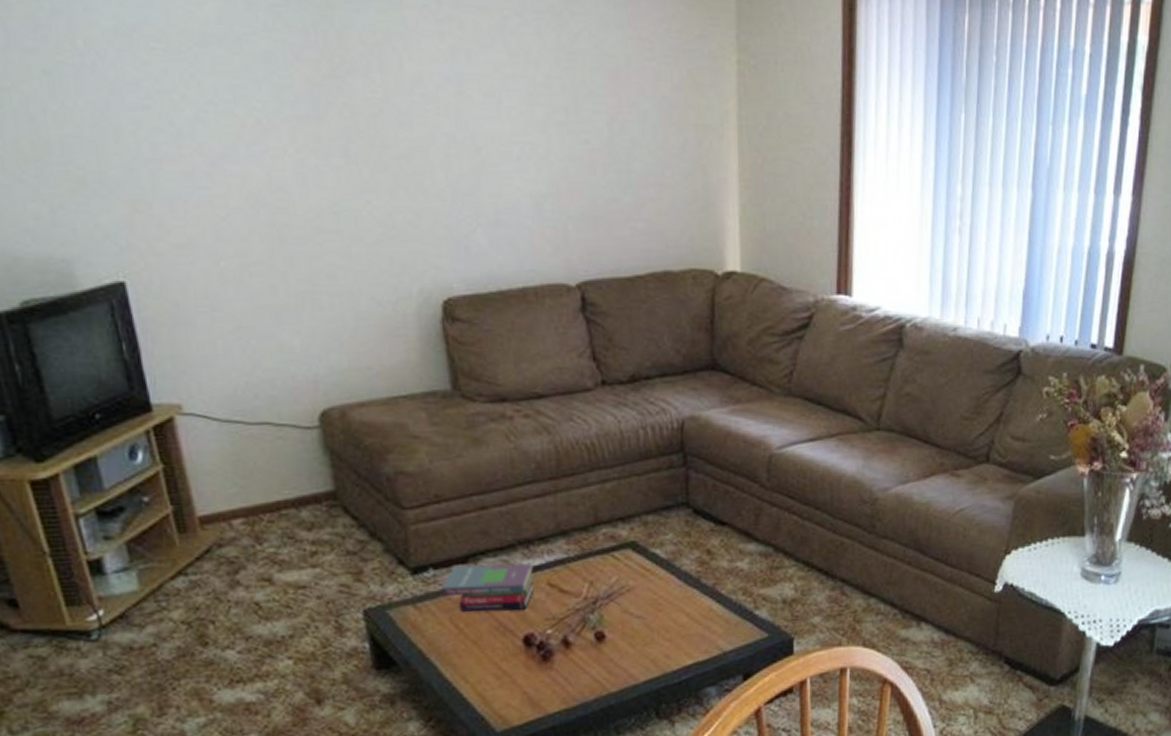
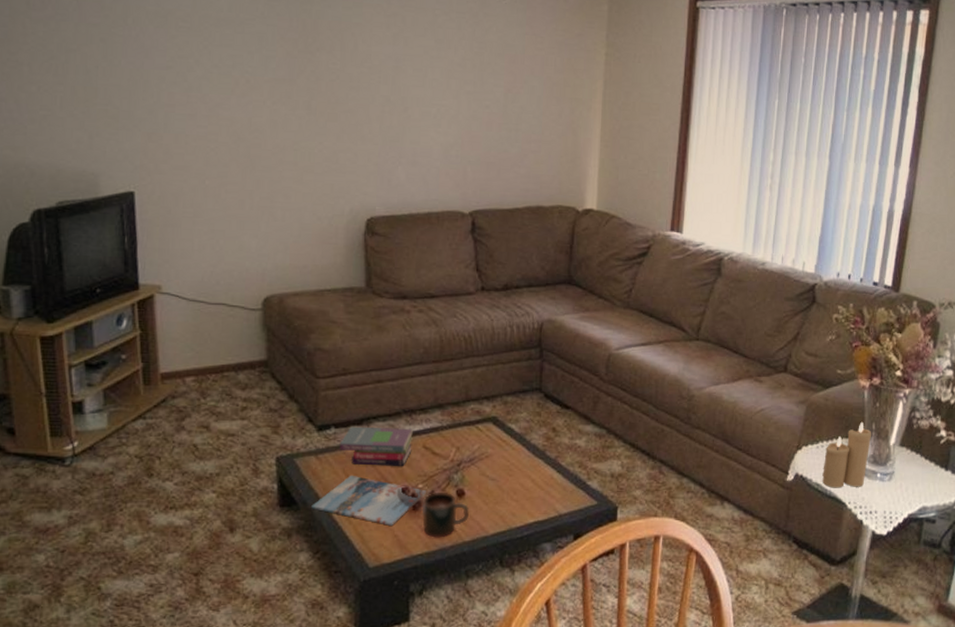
magazine: none [416,624,559,682] -> present [311,475,427,526]
mug: none [553,635,614,692] -> present [421,491,470,538]
candle: none [1036,515,1094,597] -> present [822,421,872,488]

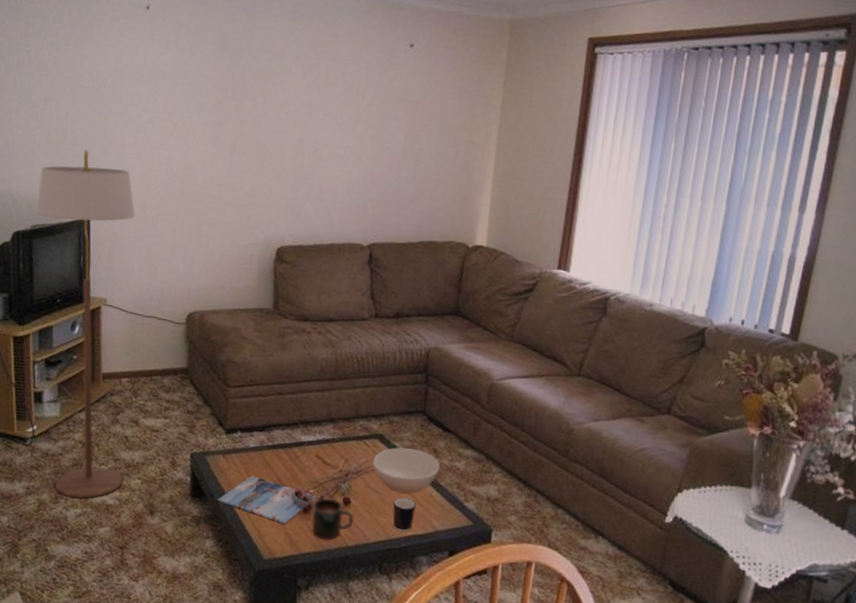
floor lamp: none [62,110,194,523] -> present [36,149,135,500]
books: present [339,426,413,466] -> none [243,432,308,472]
bowl: none [487,430,560,478] -> present [373,447,440,494]
mug: none [511,483,536,519] -> present [392,497,416,532]
candle: present [822,421,872,488] -> none [703,470,760,537]

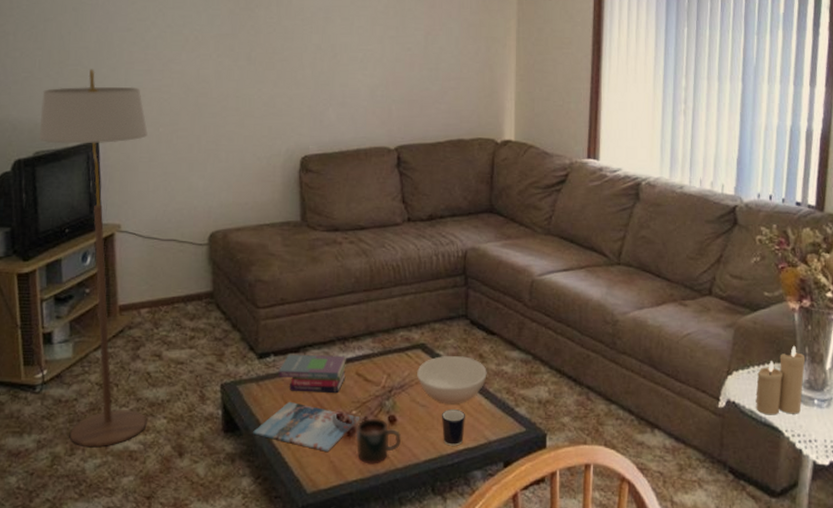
books: none [243,432,308,472] -> present [278,354,346,393]
candle: none [703,470,760,537] -> present [755,345,806,415]

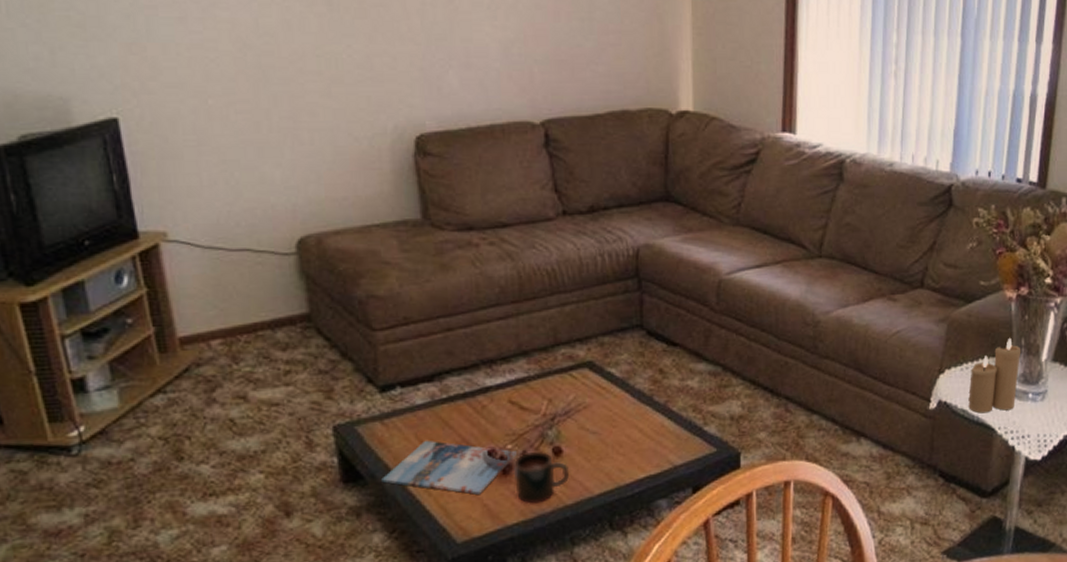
floor lamp: present [39,69,148,448] -> none [19,15,238,517]
books: present [278,354,346,393] -> none [408,381,496,428]
bowl: present [417,356,487,405] -> none [585,373,669,429]
mug: present [441,409,465,446] -> none [616,434,646,475]

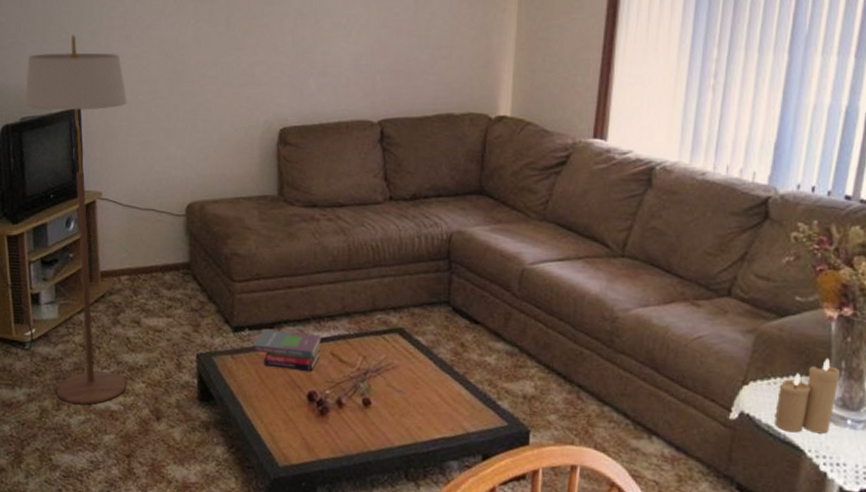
floor lamp: none [19,15,238,517] -> present [24,34,127,406]
magazine: present [381,440,518,495] -> none [227,376,334,428]
books: none [408,381,496,428] -> present [252,329,321,371]
mug: present [513,450,570,505] -> none [328,398,376,445]

